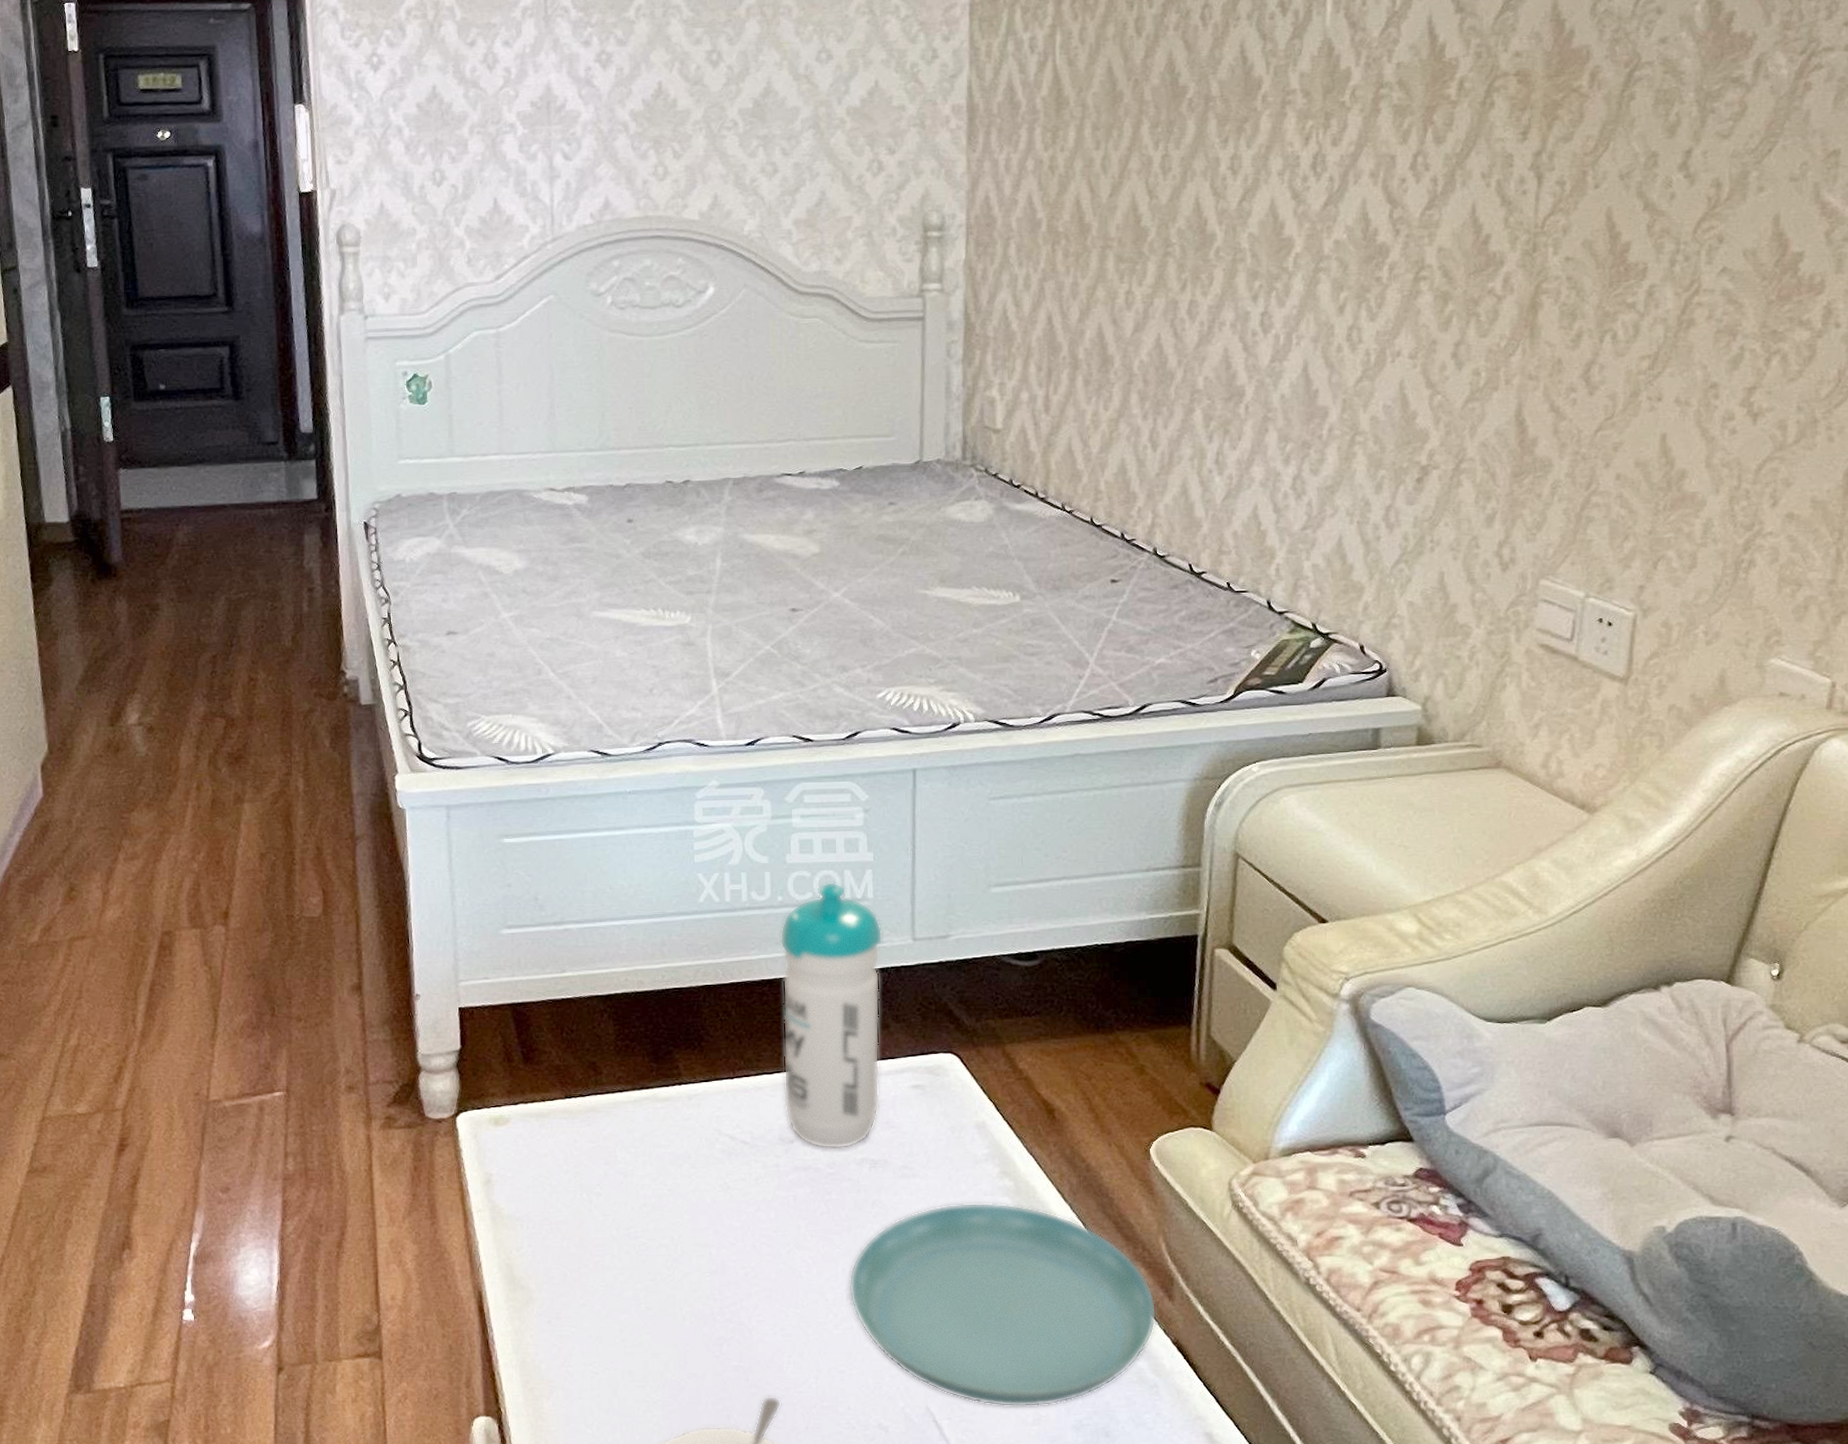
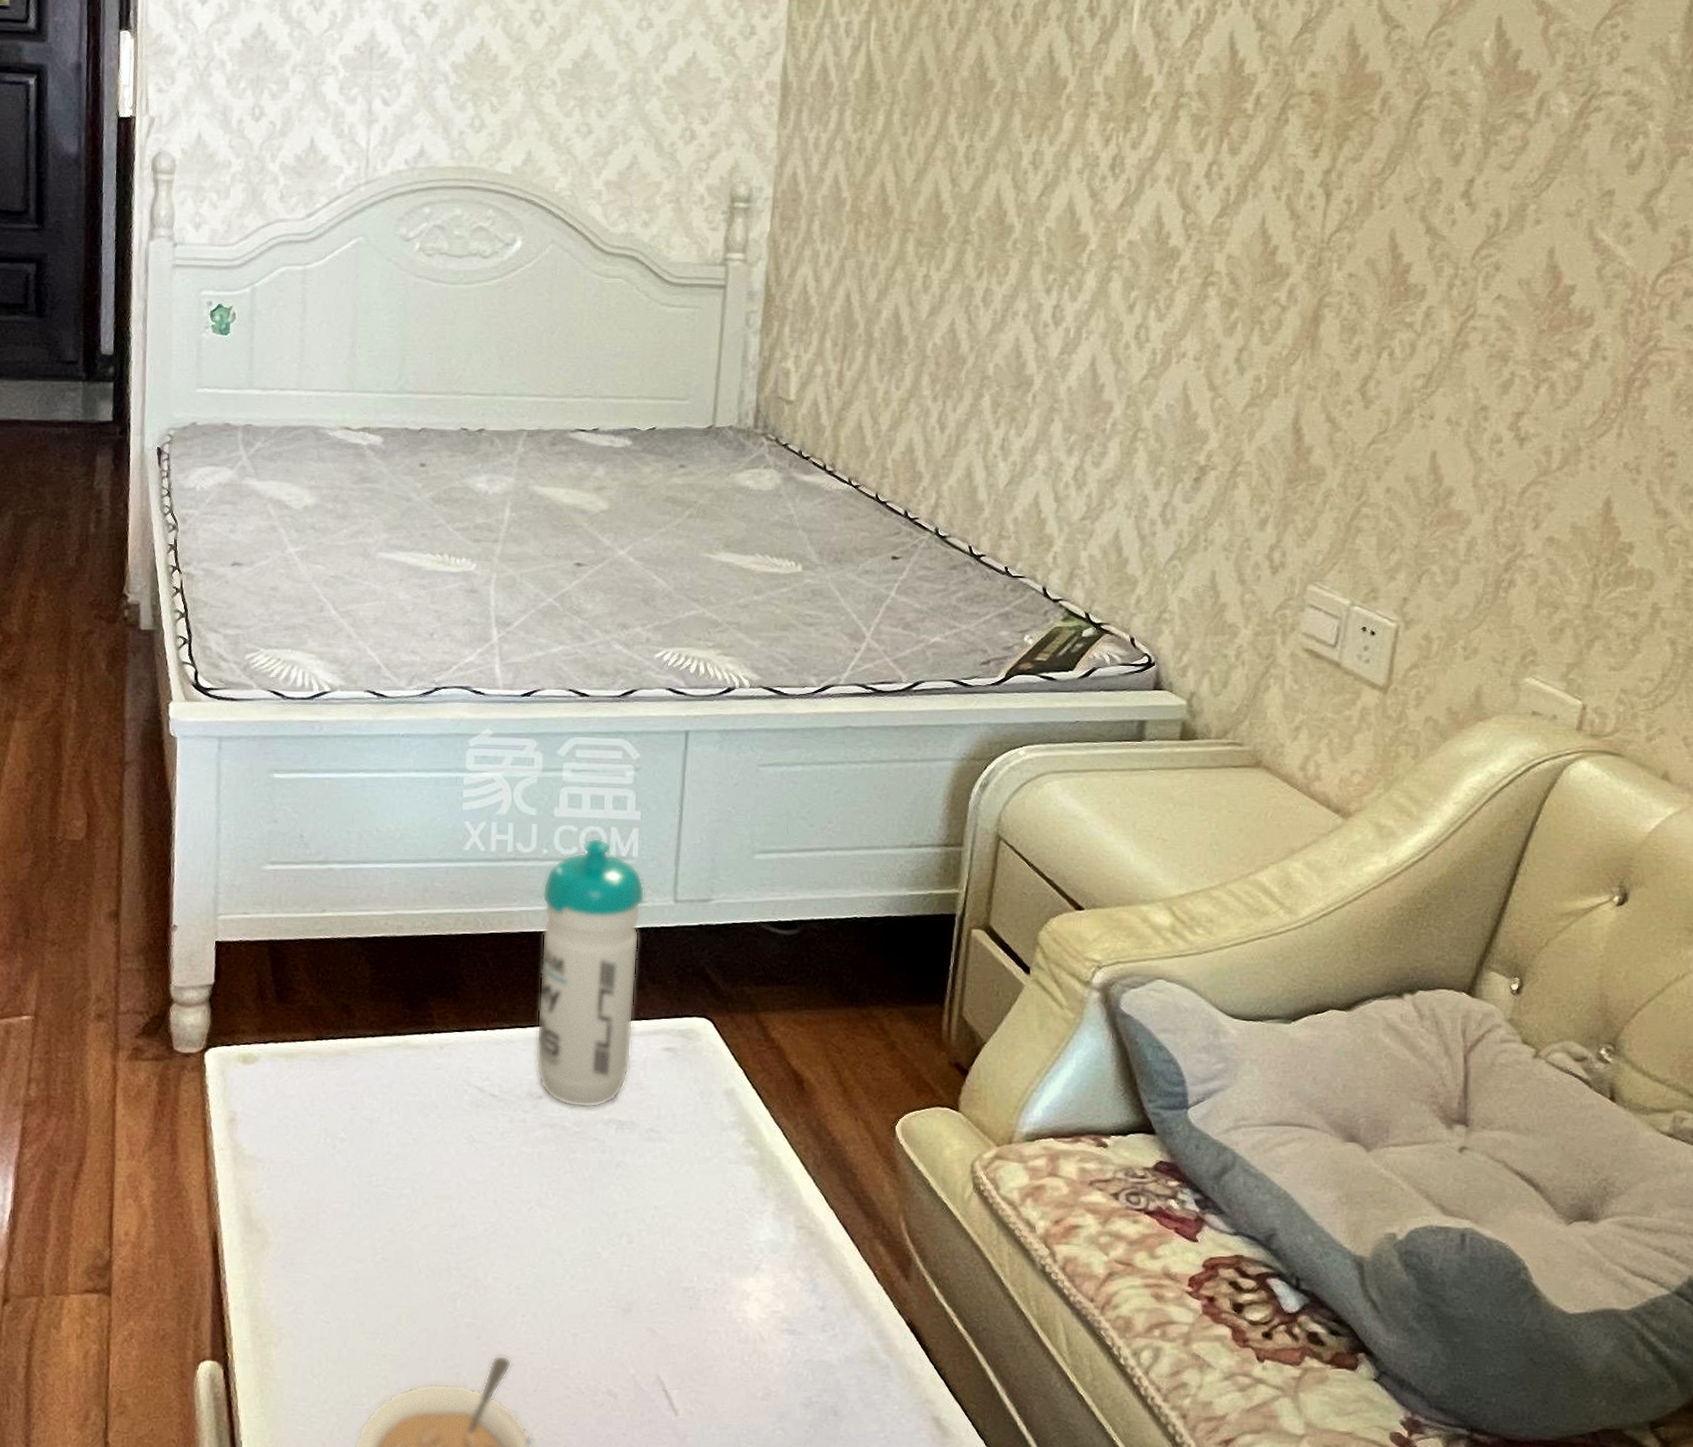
saucer: present [848,1202,1157,1407] -> none [587,1169,893,1382]

